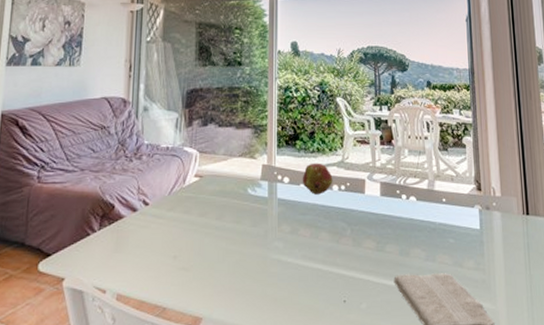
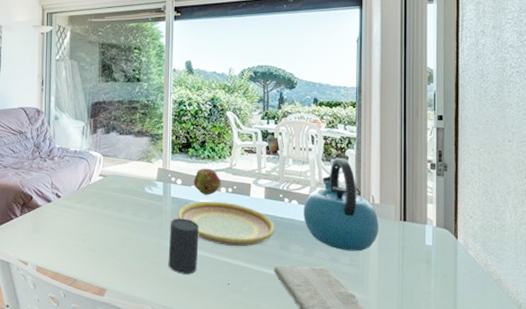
cup: none [275,224,310,293] -> present [168,218,199,274]
plate: none [285,201,393,255] -> present [178,201,275,247]
kettle: none [422,146,502,253] -> present [303,157,379,251]

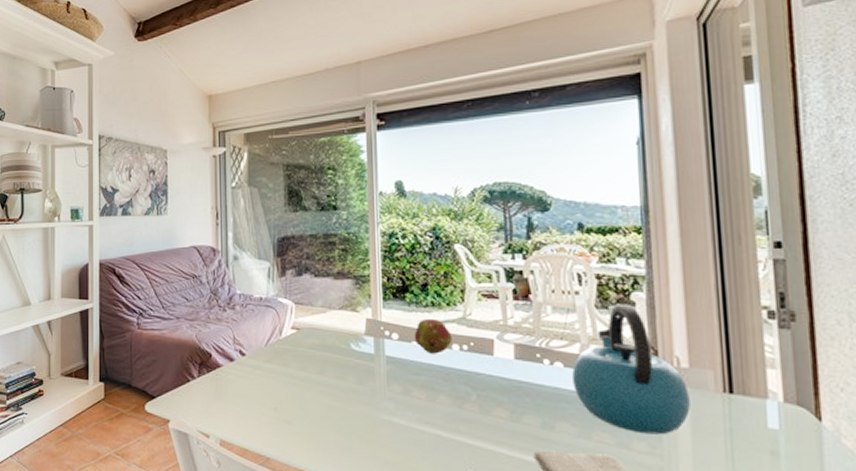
cup: present [168,218,199,274] -> none [385,383,426,457]
plate: present [178,201,275,247] -> none [396,361,532,424]

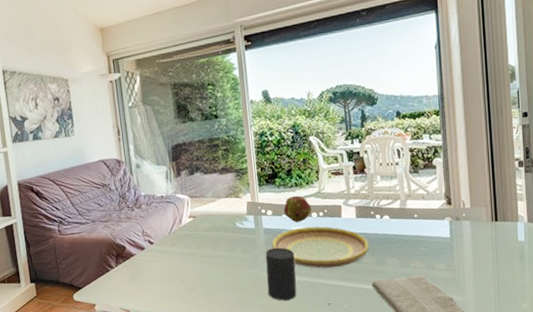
cup: none [385,383,426,457] -> present [265,247,297,301]
plate: none [396,361,532,424] -> present [272,226,370,268]
kettle: present [572,303,690,435] -> none [395,167,472,258]

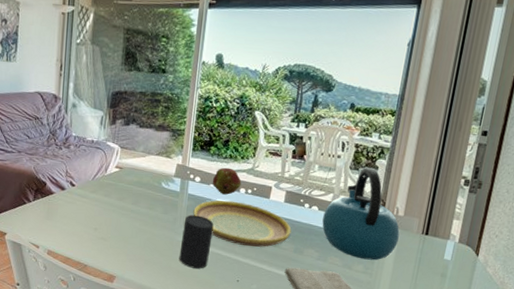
kettle: none [395,167,472,258] -> present [322,167,400,260]

